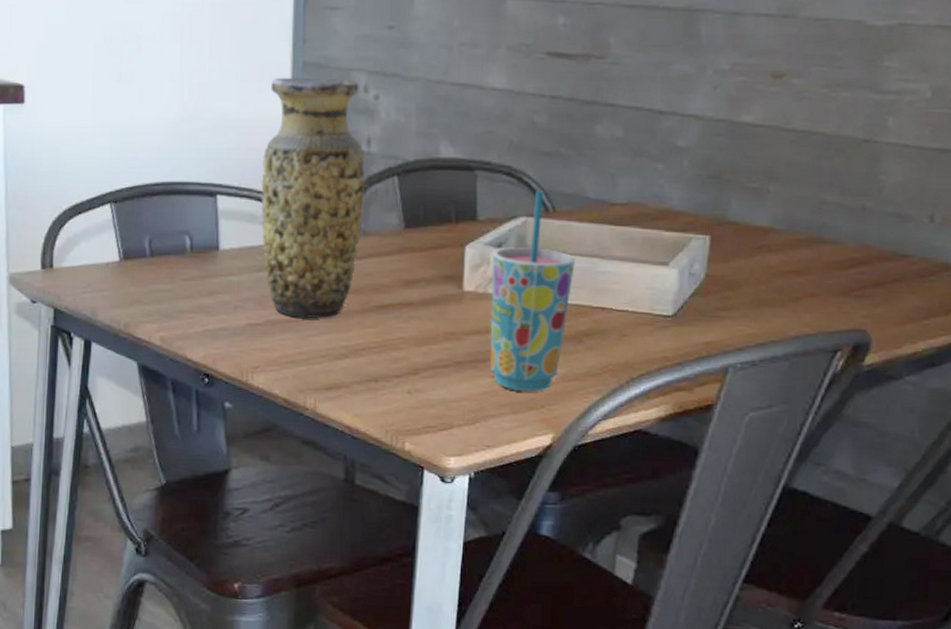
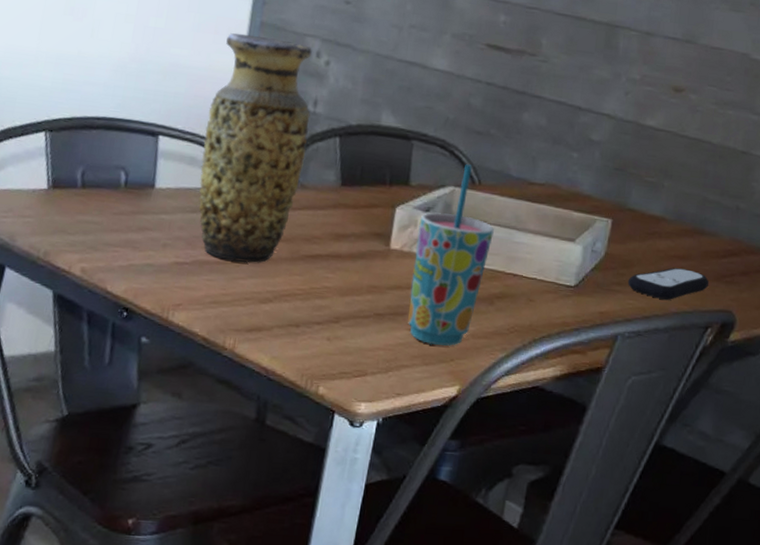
remote control: none [735,285,835,322] -> present [627,267,710,300]

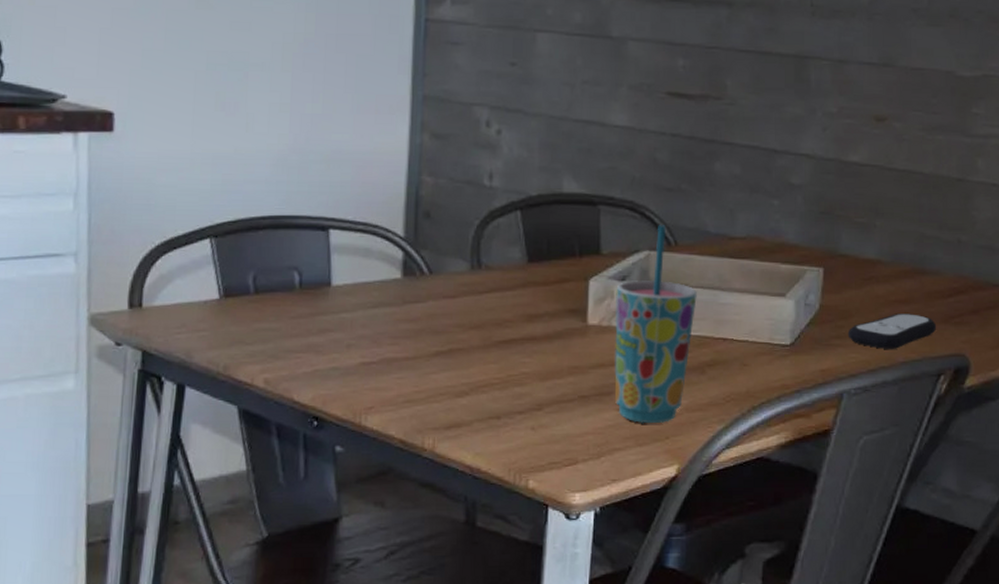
vase: present [198,33,312,263] -> none [377,110,487,356]

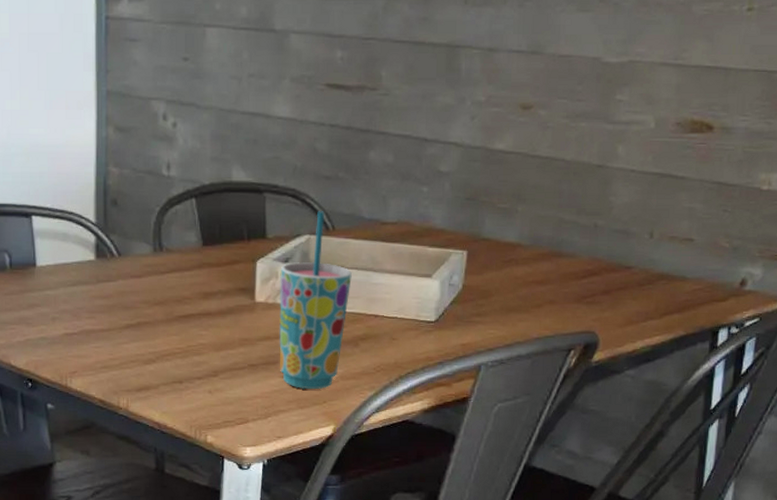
remote control: present [847,314,937,349] -> none [487,293,570,326]

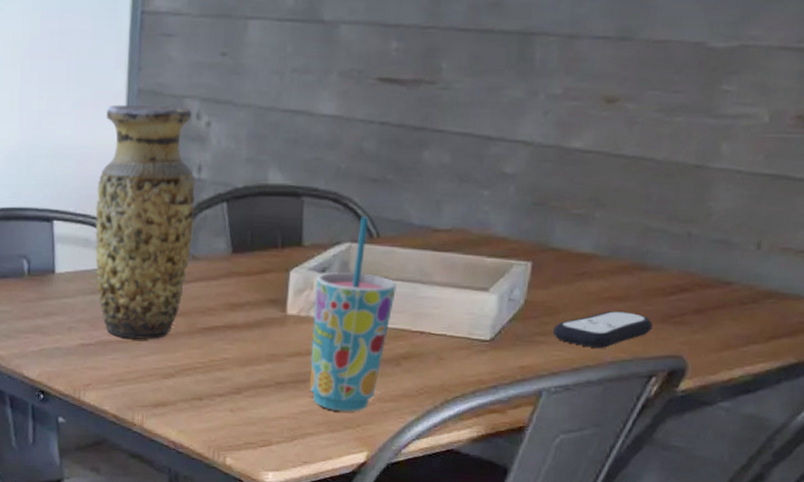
vase: none [72,105,165,329] -> present [95,104,196,340]
remote control: none [487,293,570,326] -> present [552,311,653,348]

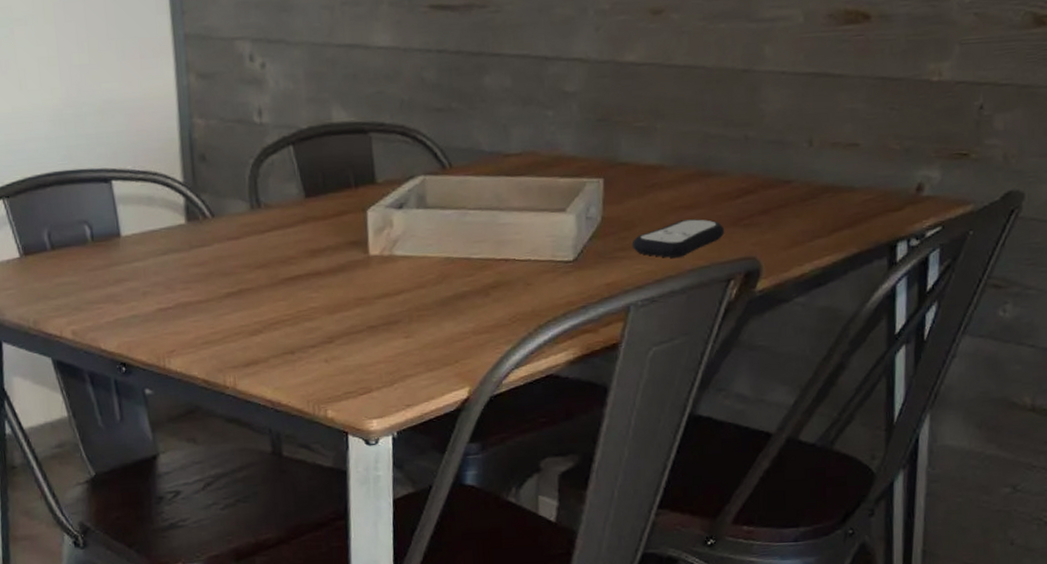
vase: present [95,104,196,340] -> none [153,50,262,298]
cup: present [309,217,397,412] -> none [394,147,476,350]

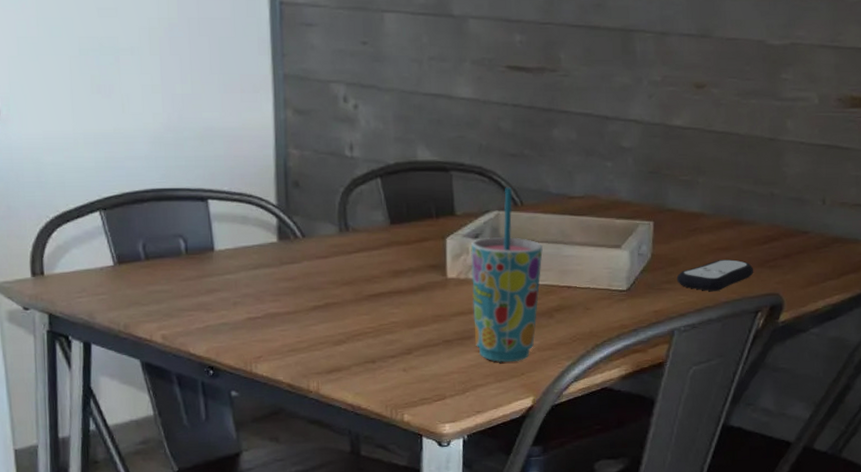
cup: none [394,147,476,350] -> present [470,187,543,363]

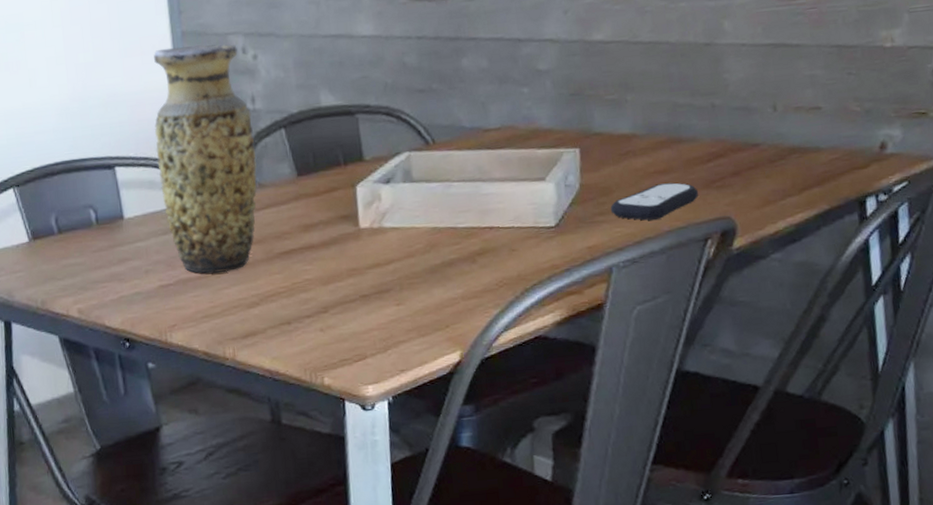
vase: none [250,88,351,310] -> present [154,44,257,274]
cup: present [470,187,543,363] -> none [382,125,460,316]

